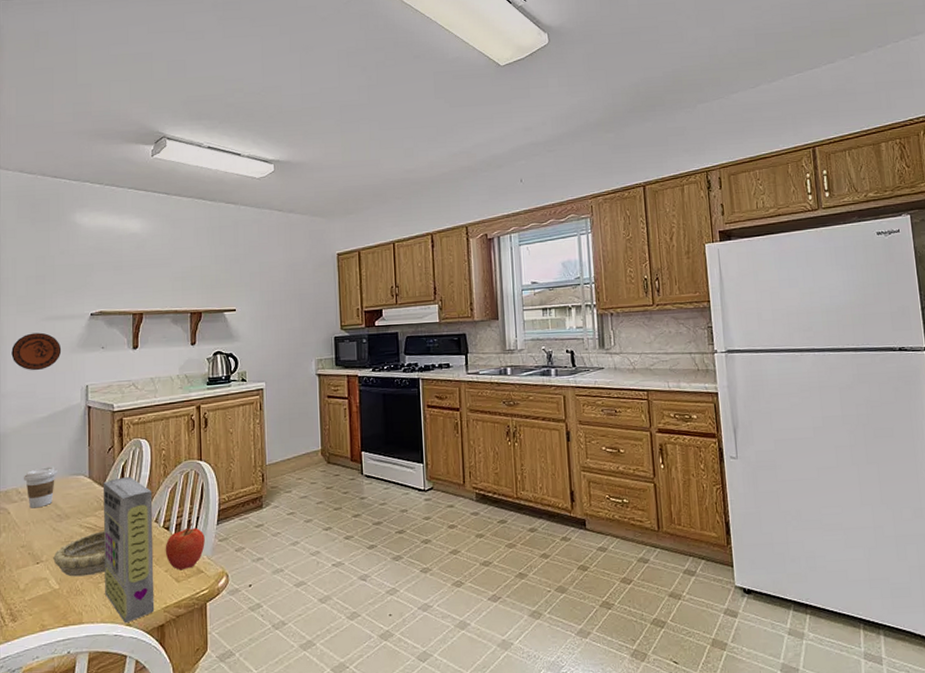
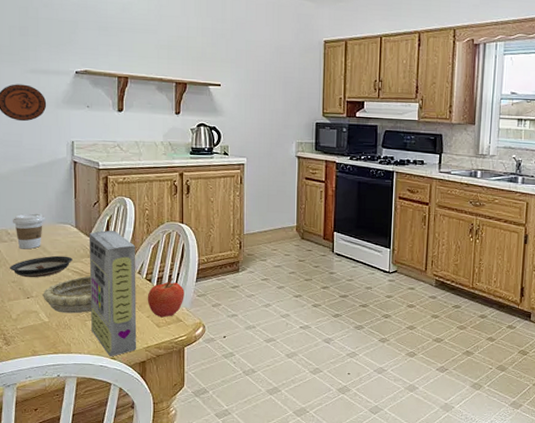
saucer: none [19,511,85,540] -> present [10,255,72,278]

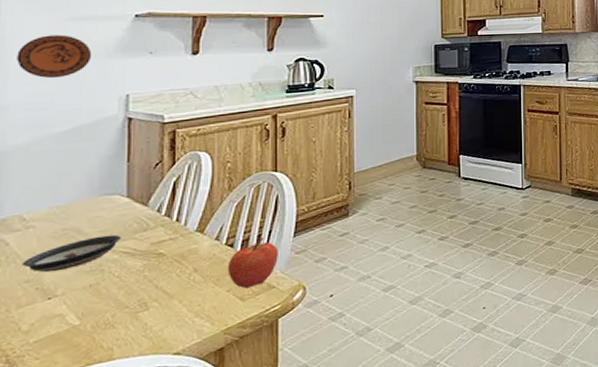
coffee cup: present [12,213,45,249] -> none [30,187,82,237]
decorative bowl: present [43,275,92,314] -> none [73,253,149,310]
cereal box: present [90,230,137,357] -> none [146,192,213,353]

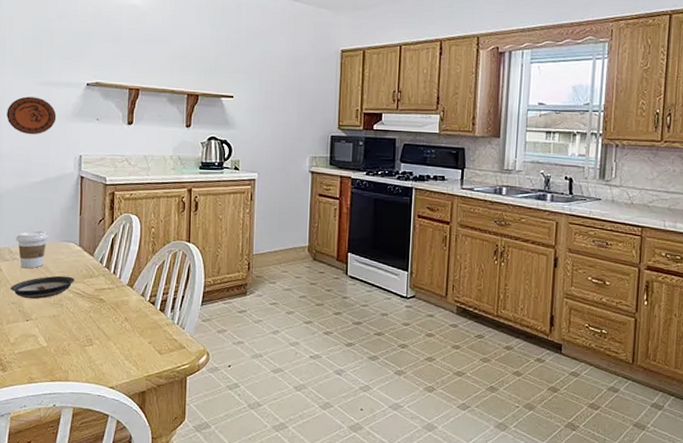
coffee cup: none [30,187,82,237] -> present [15,230,49,269]
apple: present [227,237,278,289] -> none [149,301,189,344]

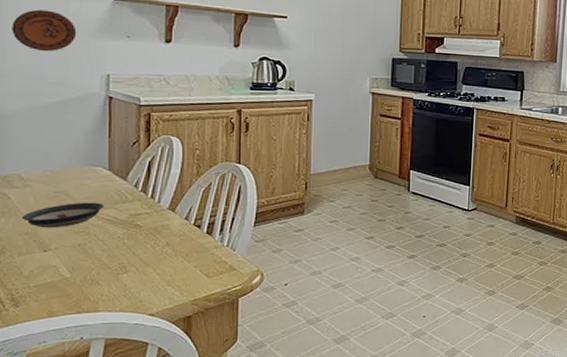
coffee cup: present [15,230,49,269] -> none [27,154,70,196]

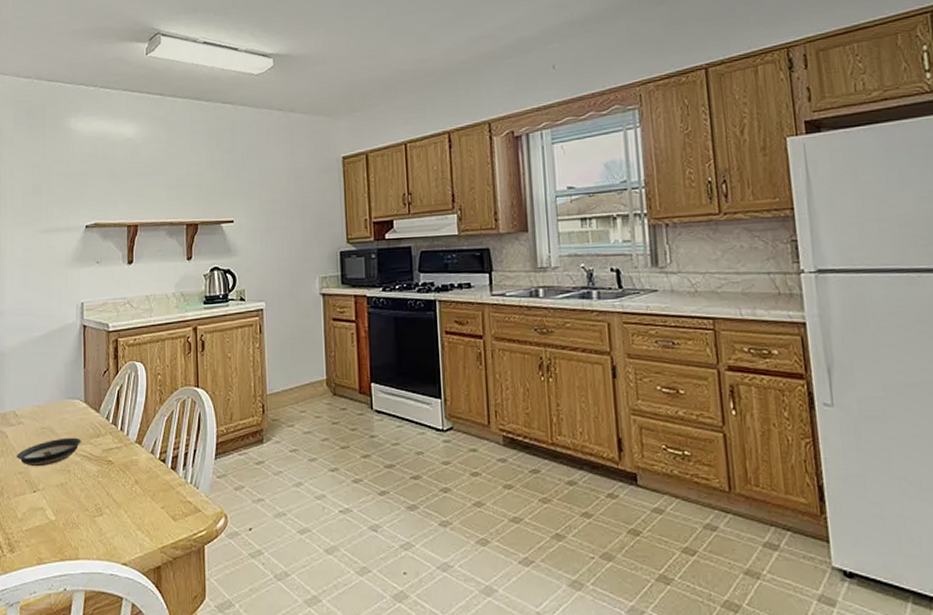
decorative plate: present [12,9,77,52] -> none [9,246,57,287]

